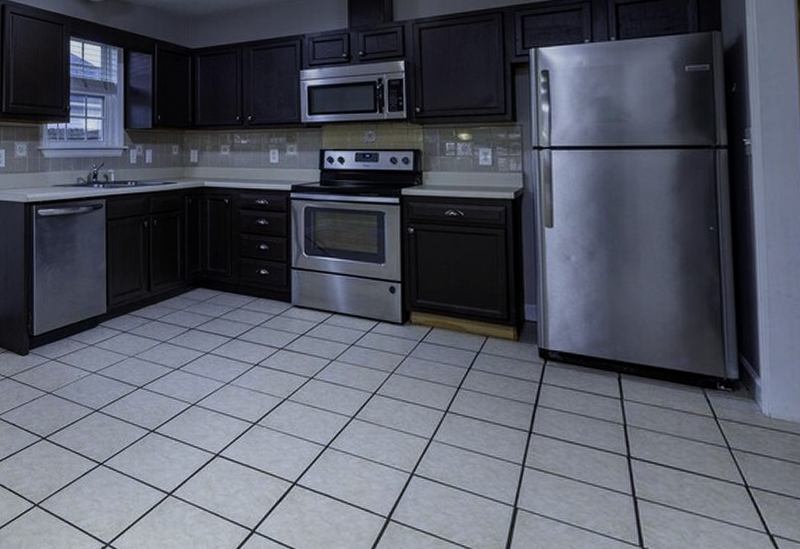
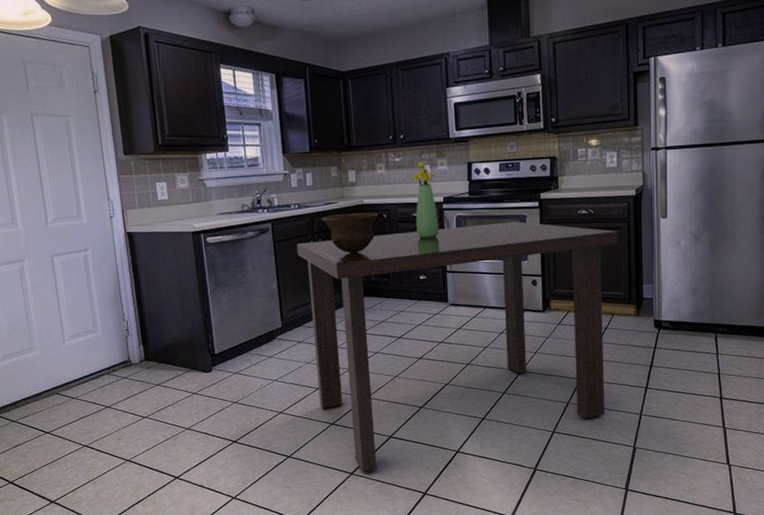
dining table: none [130,218,493,495] -> present [296,221,618,472]
bowl: none [158,195,219,239] -> present [321,212,378,254]
bouquet: none [258,145,285,230] -> present [412,161,439,239]

